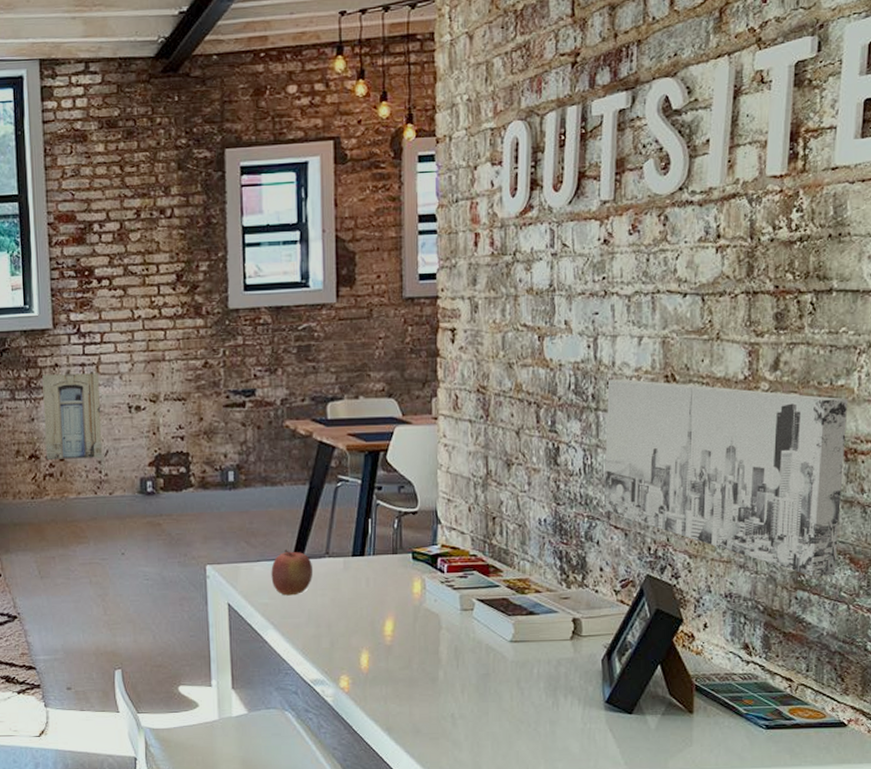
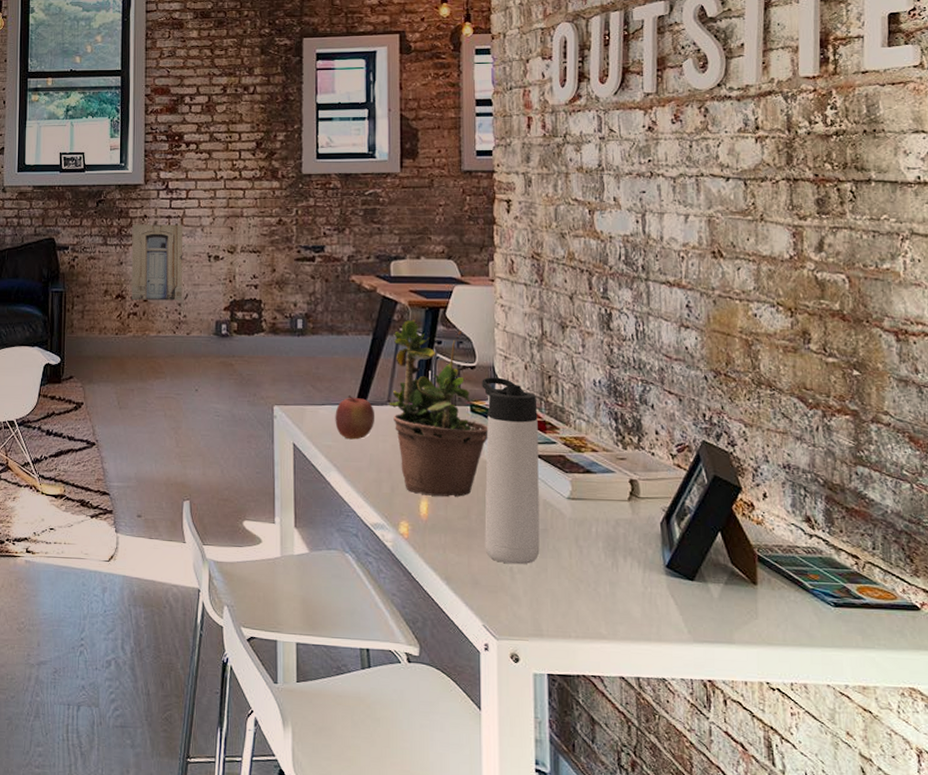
potted plant: none [327,450,431,648] -> present [389,306,488,497]
thermos bottle: none [424,521,481,711] -> present [482,377,540,565]
wall art: present [603,379,849,577] -> none [656,253,896,454]

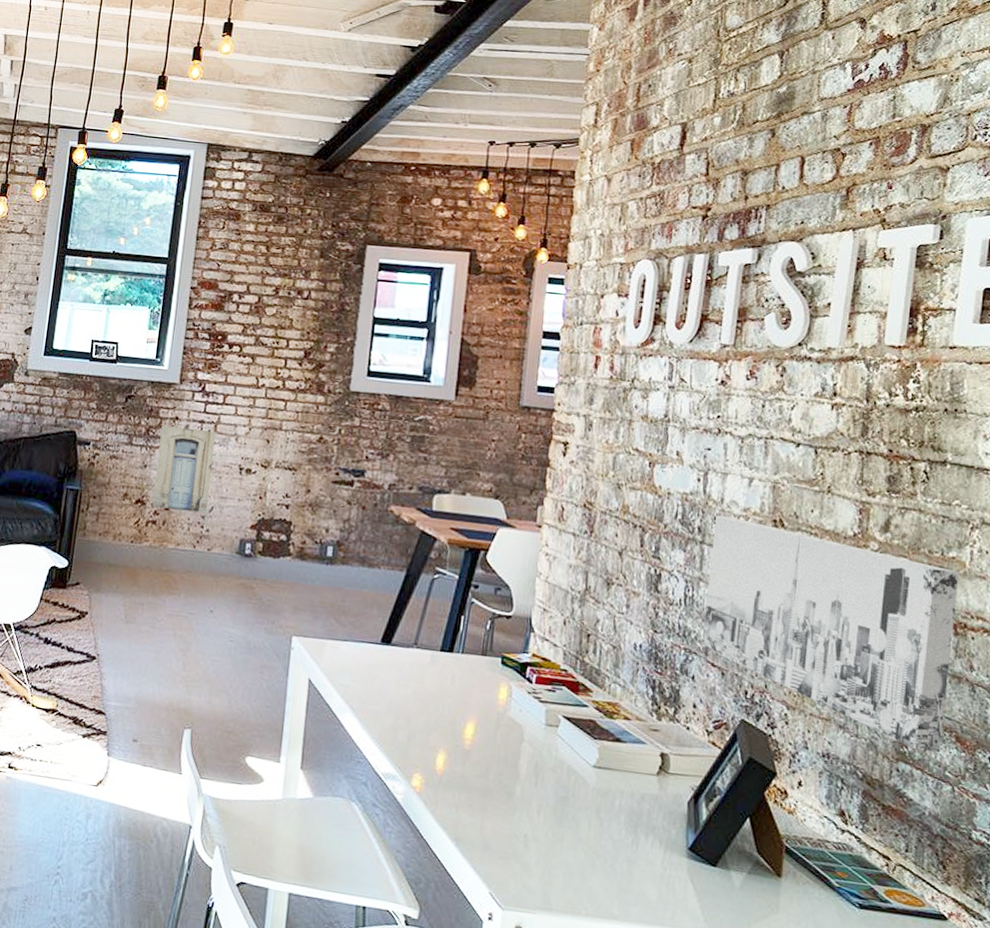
apple: present [335,394,375,440] -> none [356,632,400,682]
potted plant: present [389,306,488,497] -> none [415,546,518,754]
thermos bottle: present [482,377,540,565] -> none [500,628,572,833]
wall art: none [656,253,896,454] -> present [701,515,960,753]

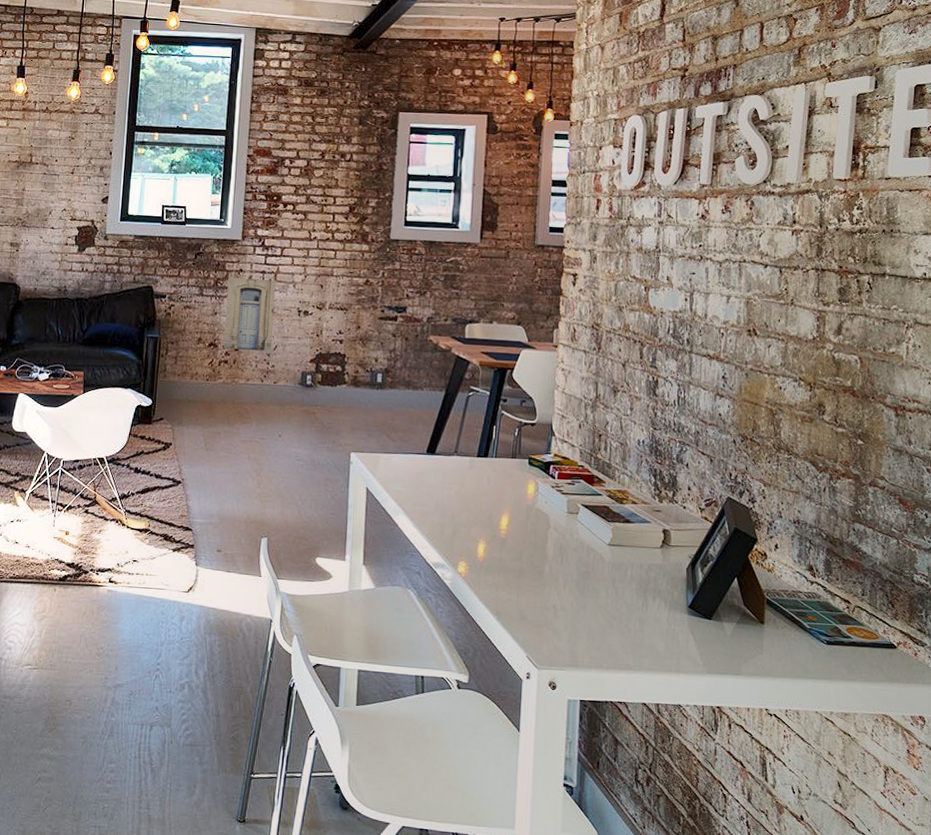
wall art: present [701,515,960,753] -> none [693,329,898,513]

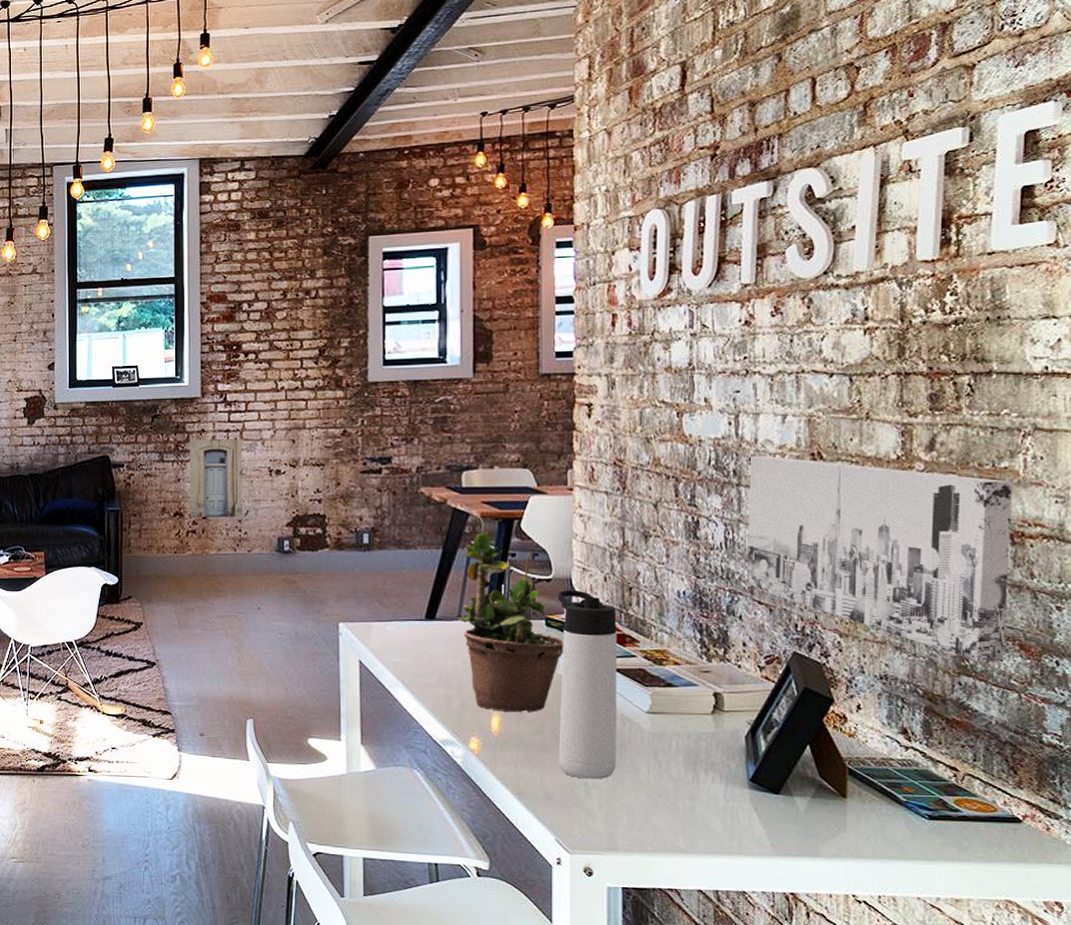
potted plant: none [456,367,543,541] -> present [459,518,564,712]
thermos bottle: none [533,433,588,603] -> present [558,590,617,780]
wall art: none [693,329,898,513] -> present [746,456,1013,663]

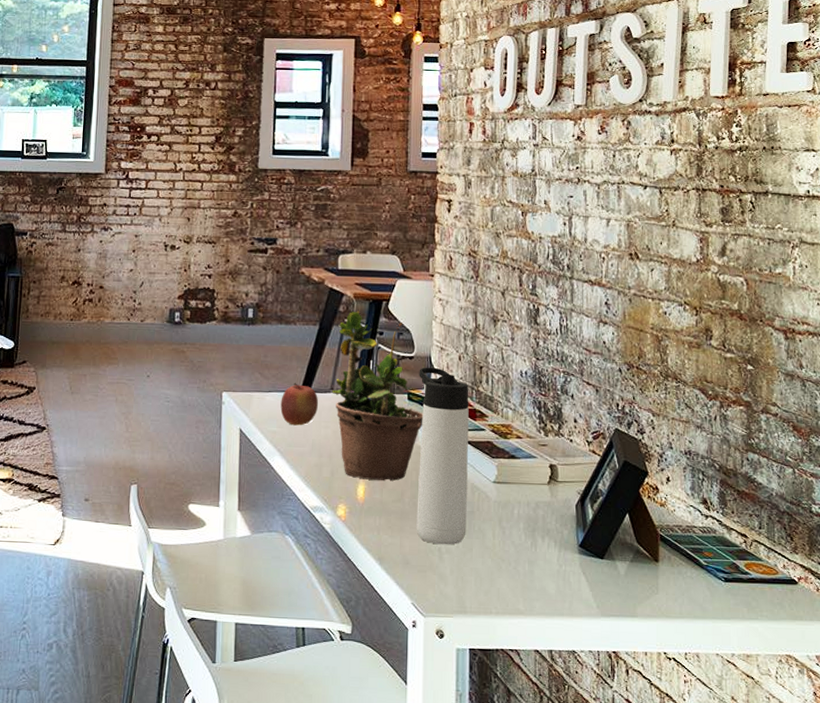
wall art: present [189,438,242,517] -> none [87,212,141,288]
apple: none [403,610,445,656] -> present [280,382,319,426]
wall art: present [746,456,1013,663] -> none [577,253,786,441]

